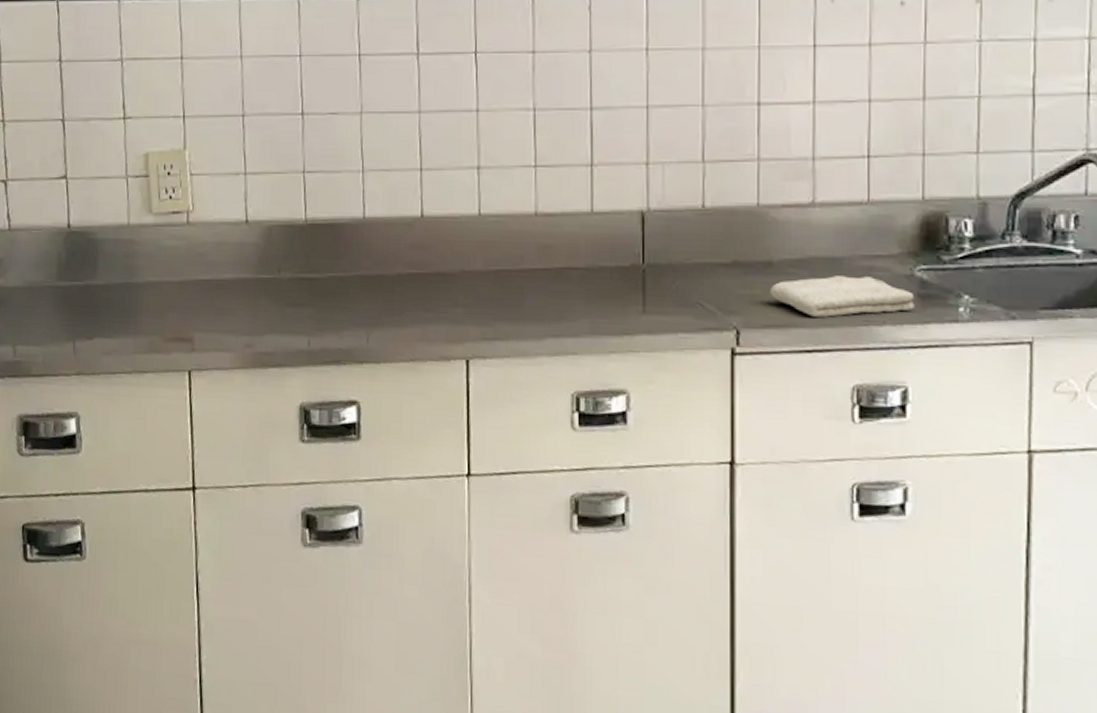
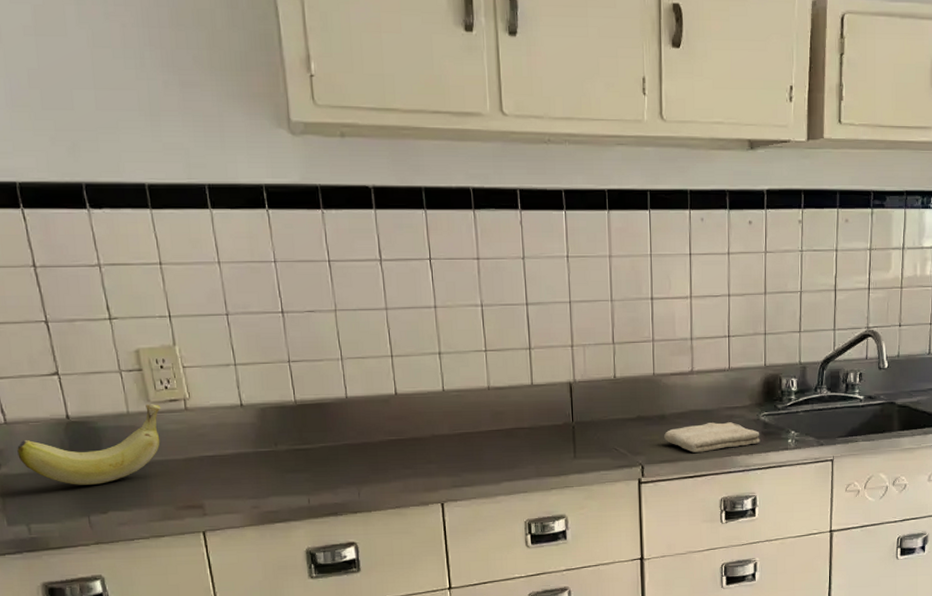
banana: none [15,215,163,305] -> present [17,404,161,485]

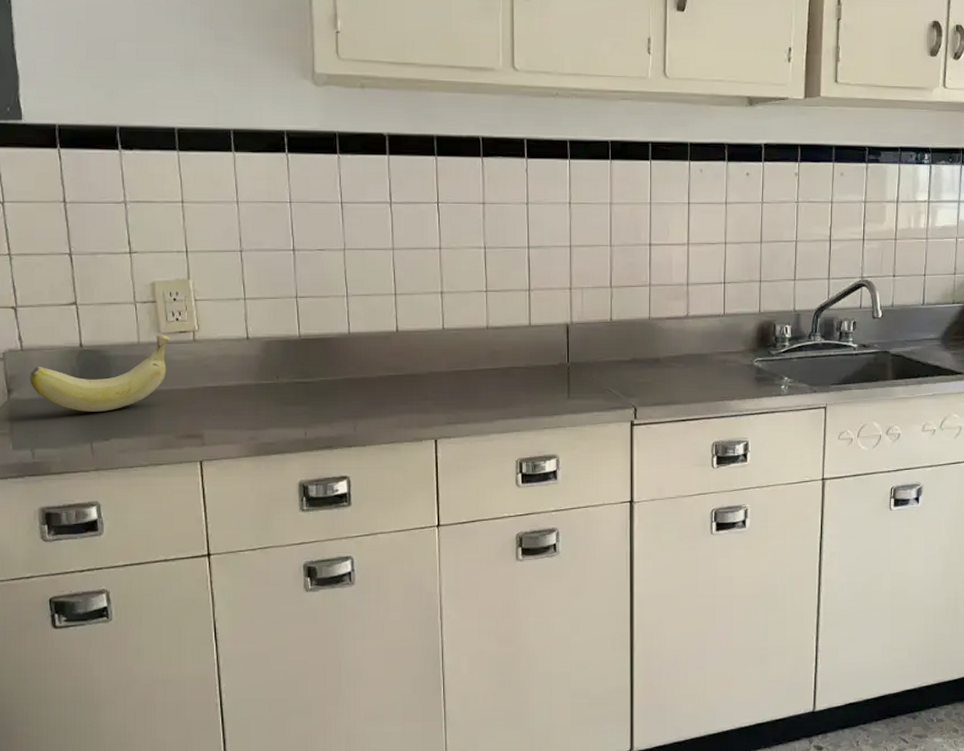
washcloth: present [664,422,760,453] -> none [658,367,754,396]

